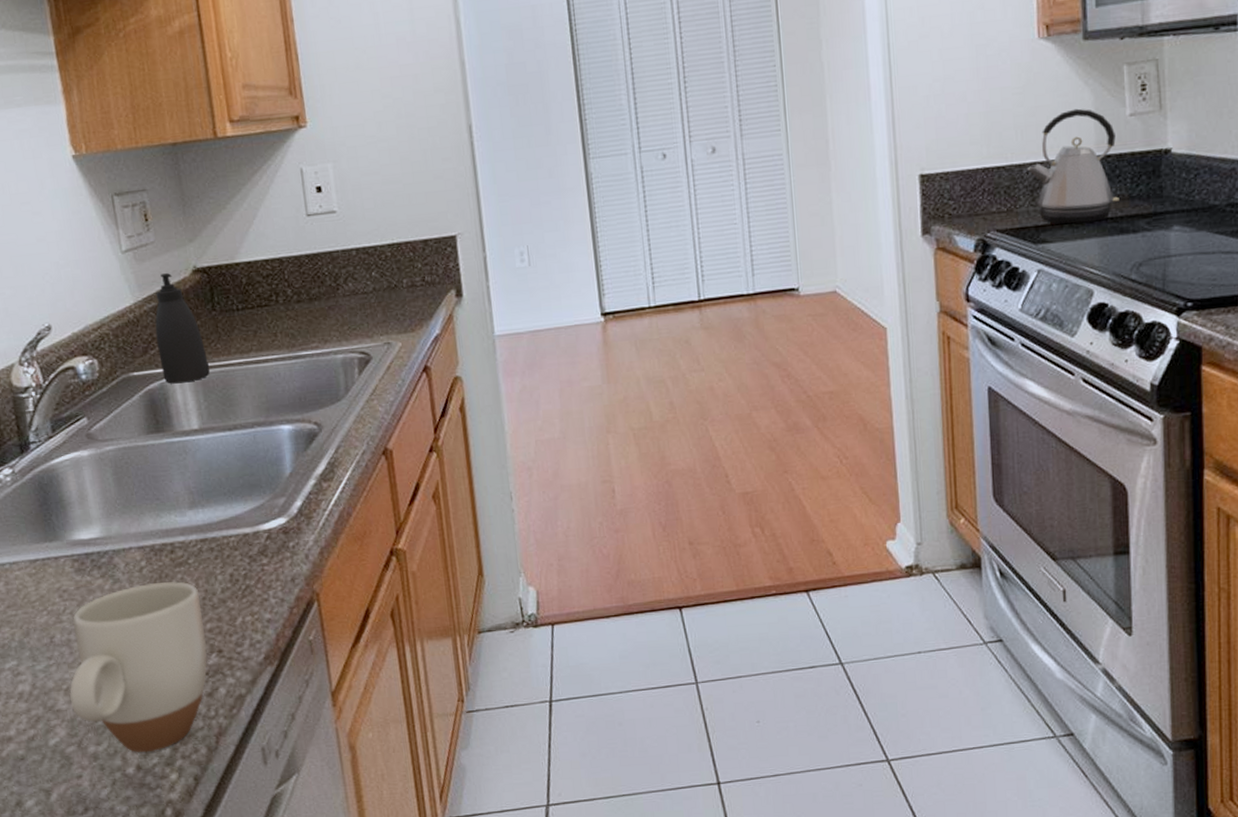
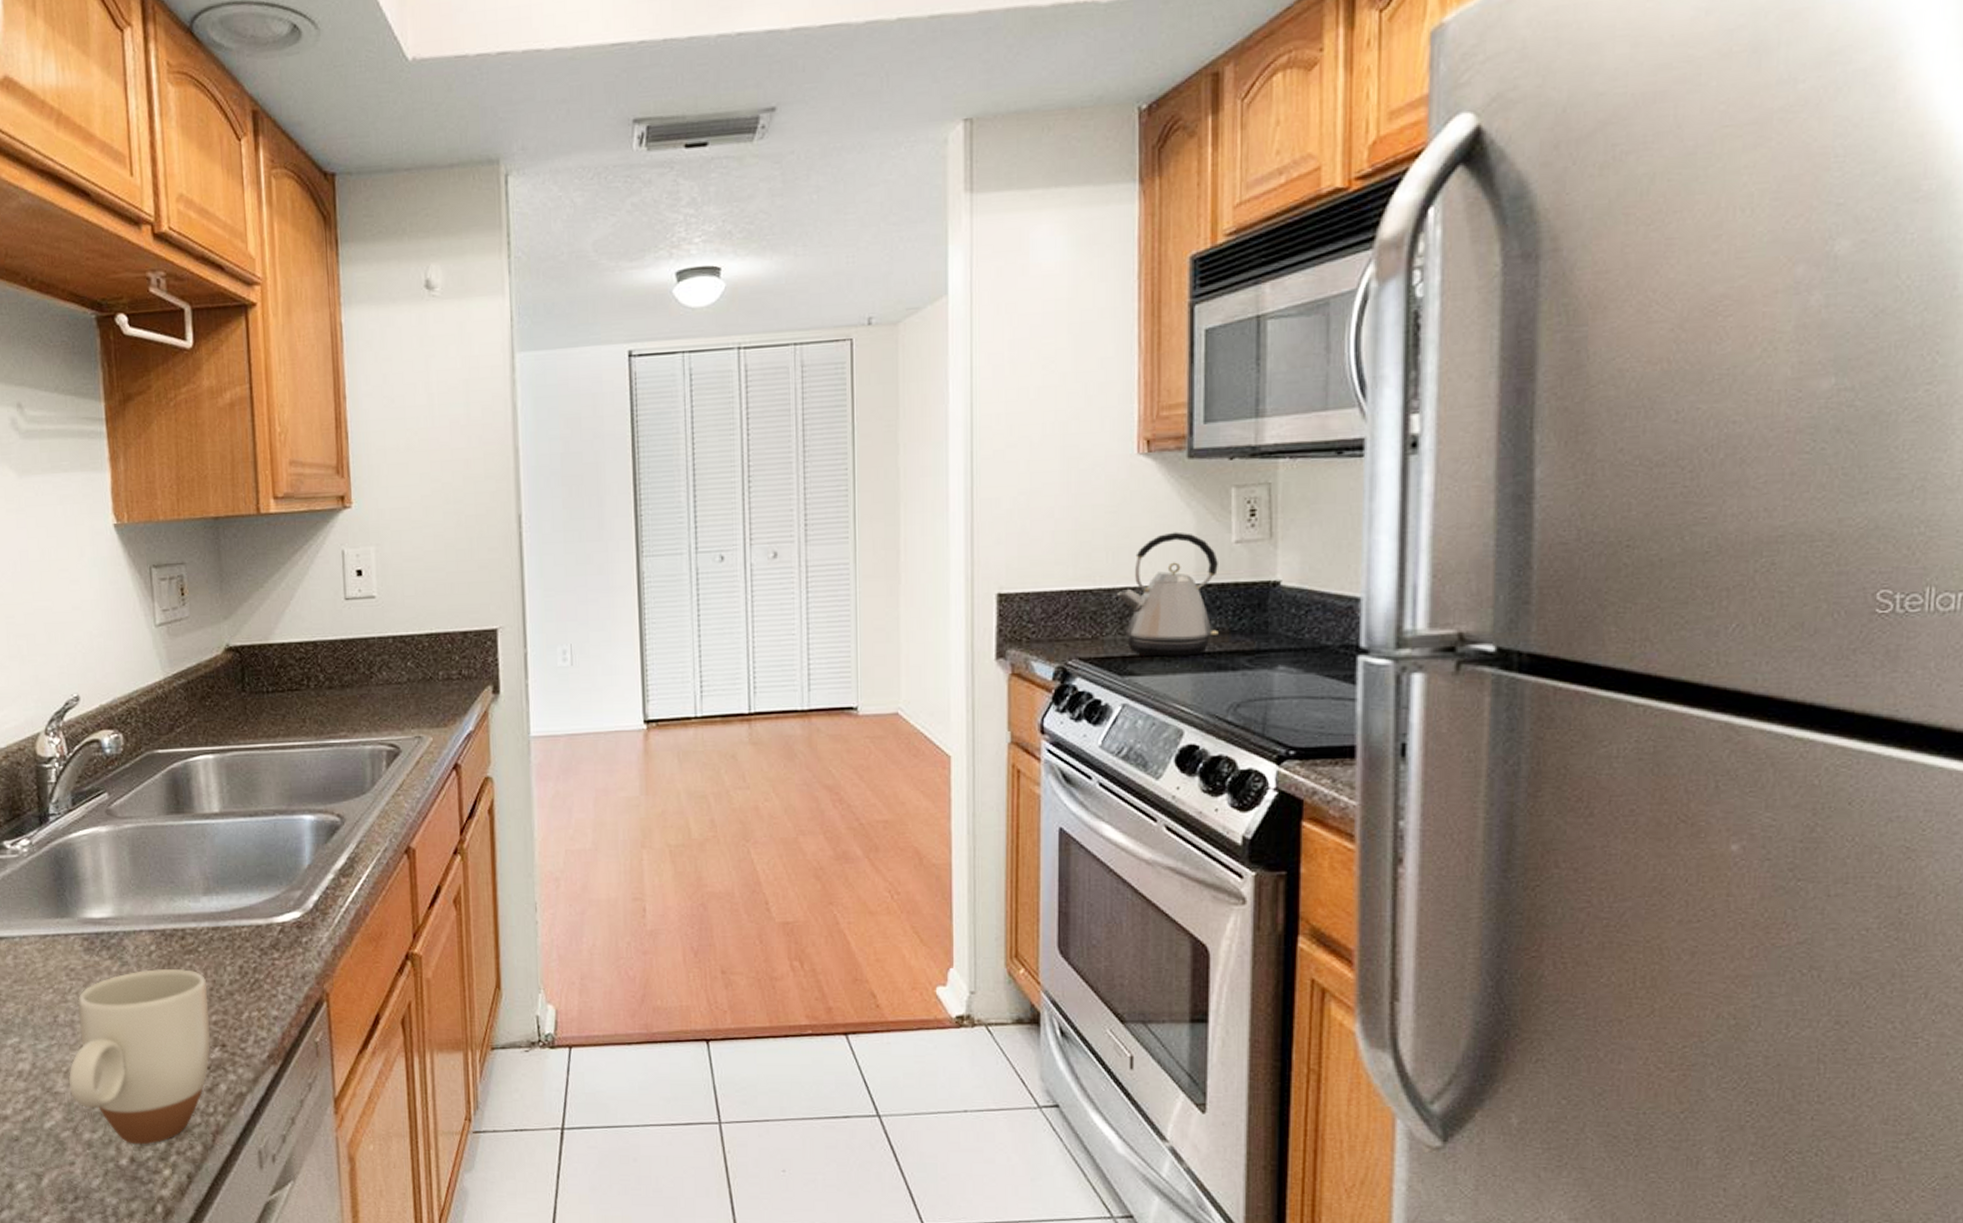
soap dispenser: present [155,273,210,384] -> none [183,650,235,764]

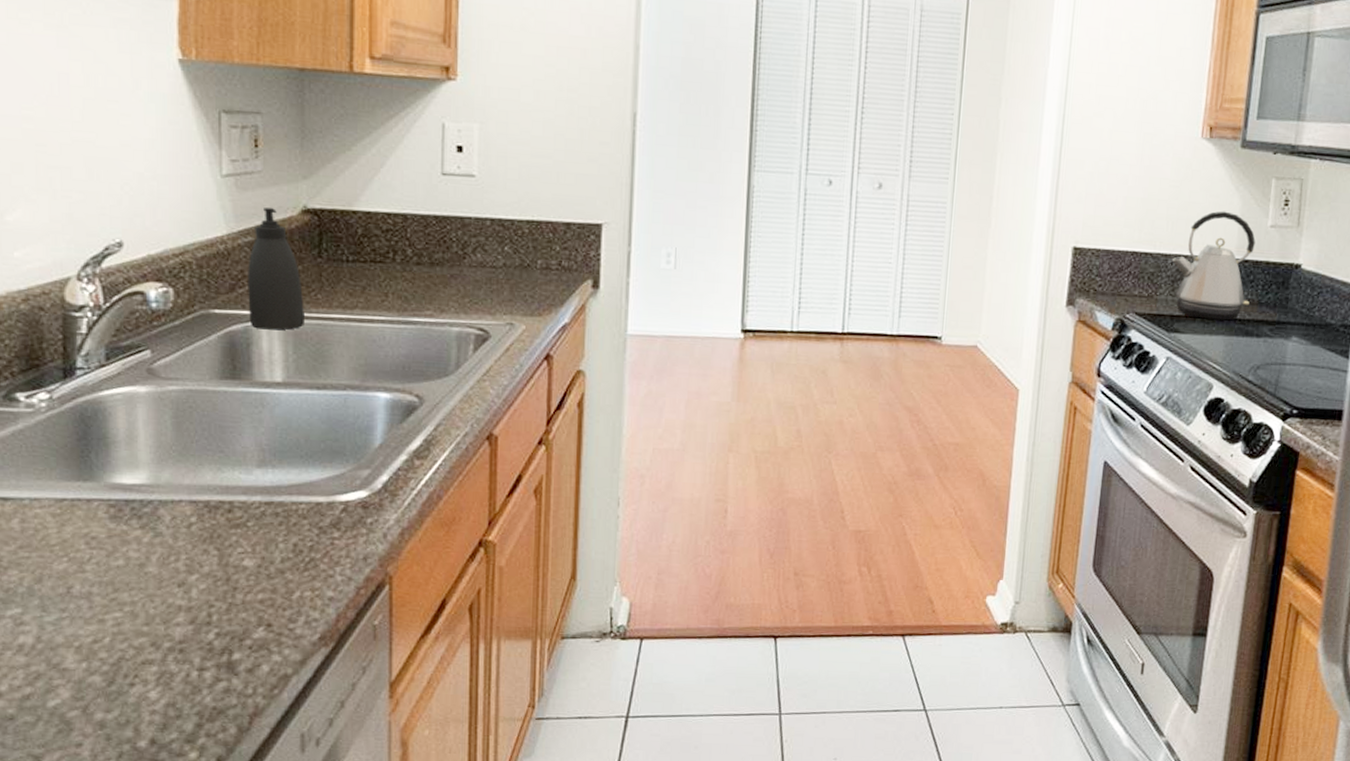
mug: present [68,968,211,1145] -> none [80,542,255,727]
soap dispenser: none [183,650,235,764] -> present [248,208,304,330]

